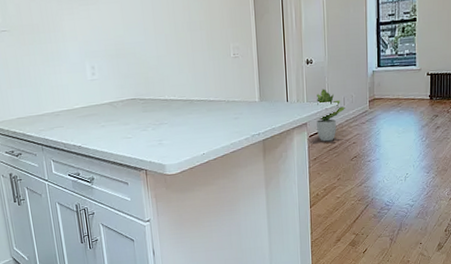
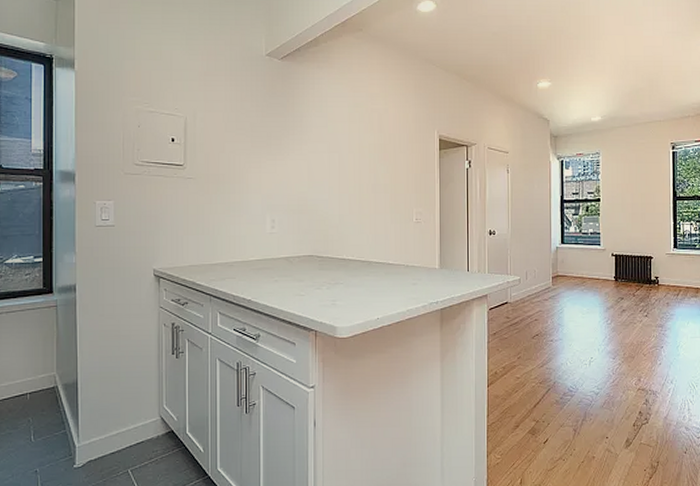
potted plant: present [317,89,345,142] -> none [498,261,527,316]

